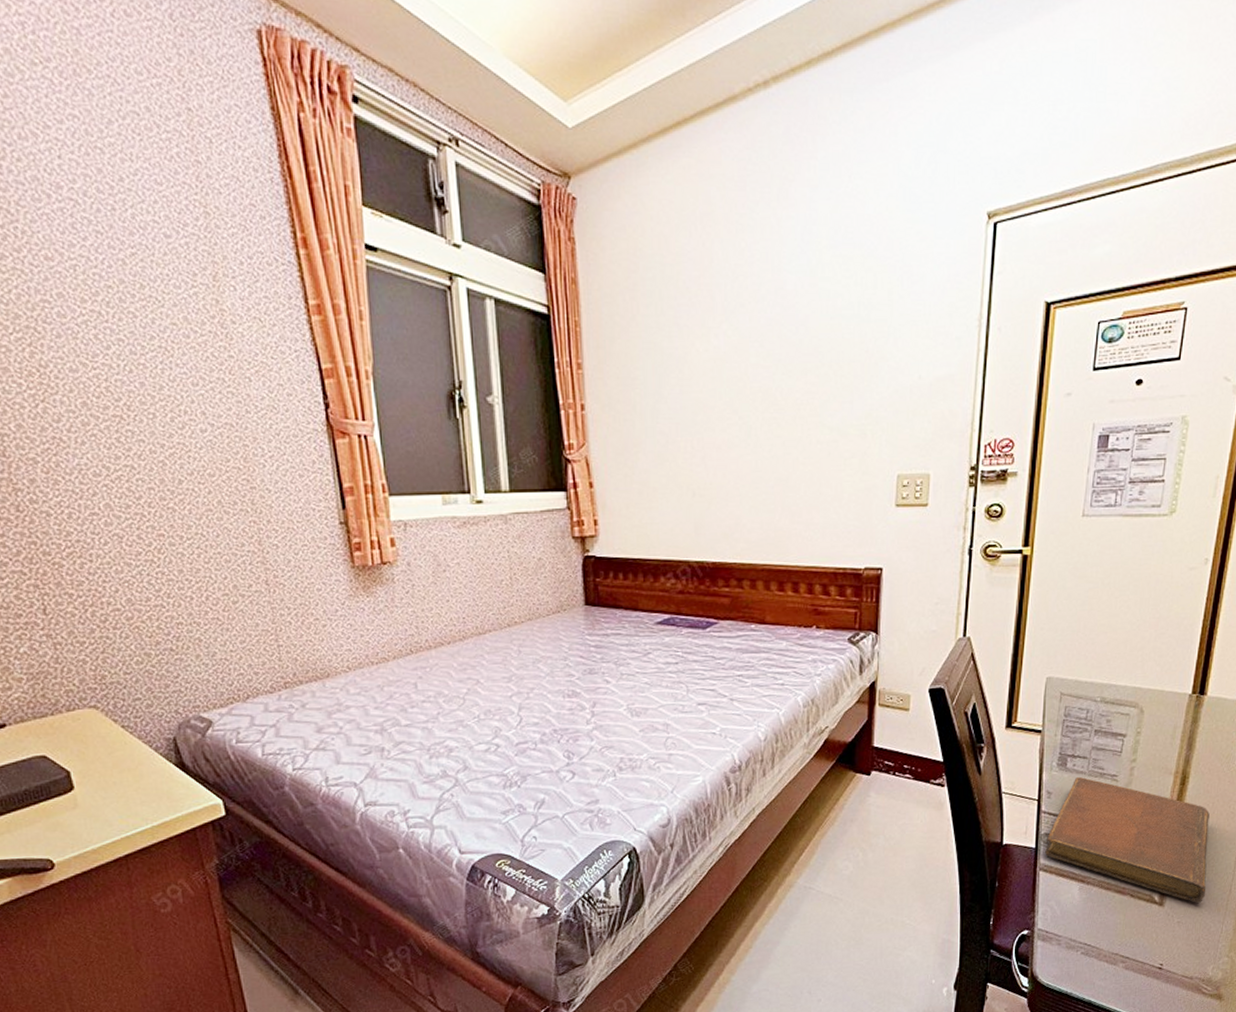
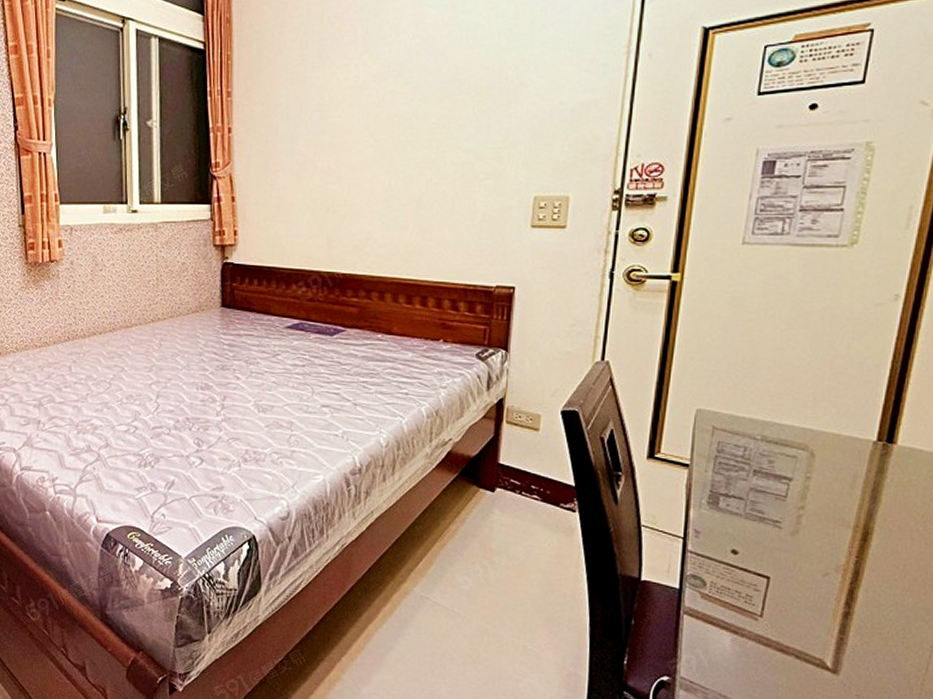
notebook: present [1045,777,1210,903] -> none [691,519,900,677]

